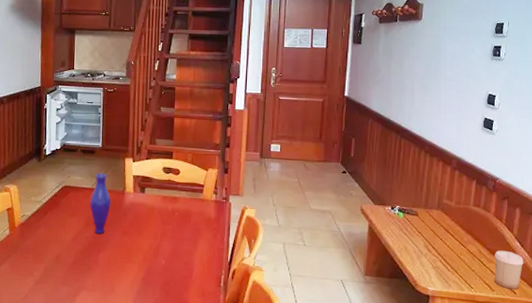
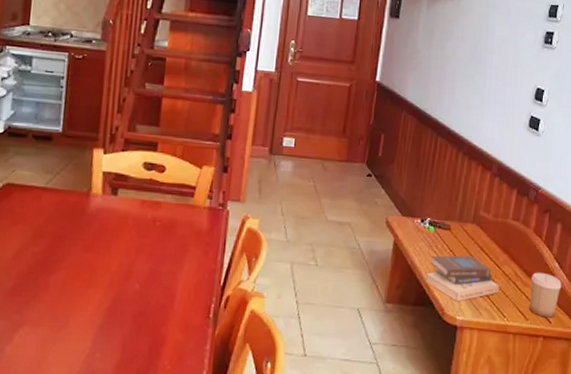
vase: present [90,173,111,235] -> none [40,167,71,250]
books: none [398,236,465,275] -> present [425,255,499,302]

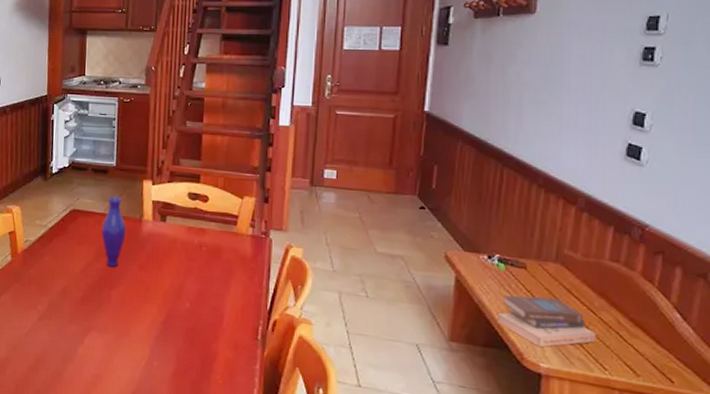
vase: none [40,167,71,250] -> present [101,196,126,268]
cup: present [529,272,562,318] -> none [641,322,687,377]

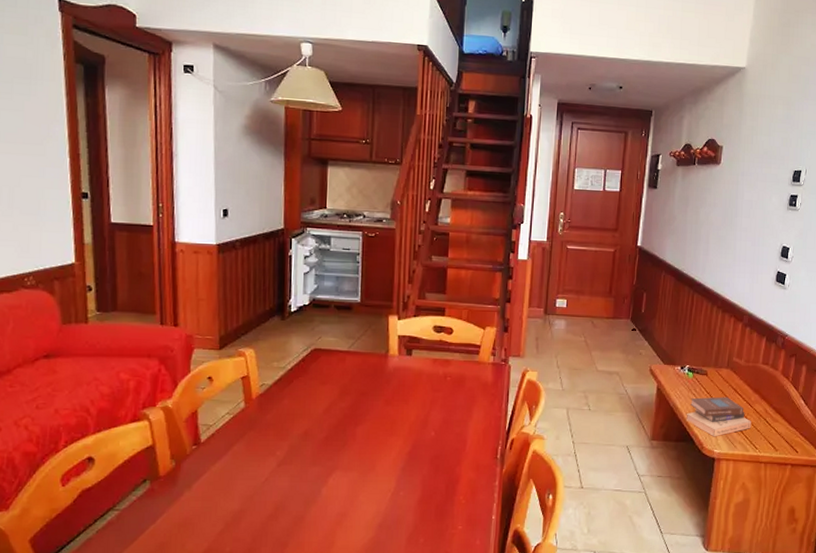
vase: present [101,196,126,268] -> none [345,333,372,405]

